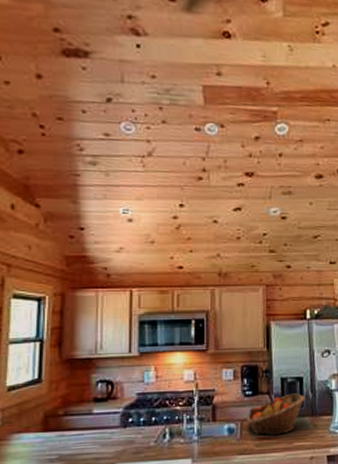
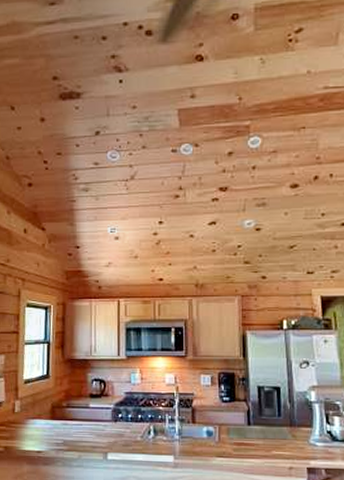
fruit basket: present [247,393,305,436] -> none [225,402,283,442]

